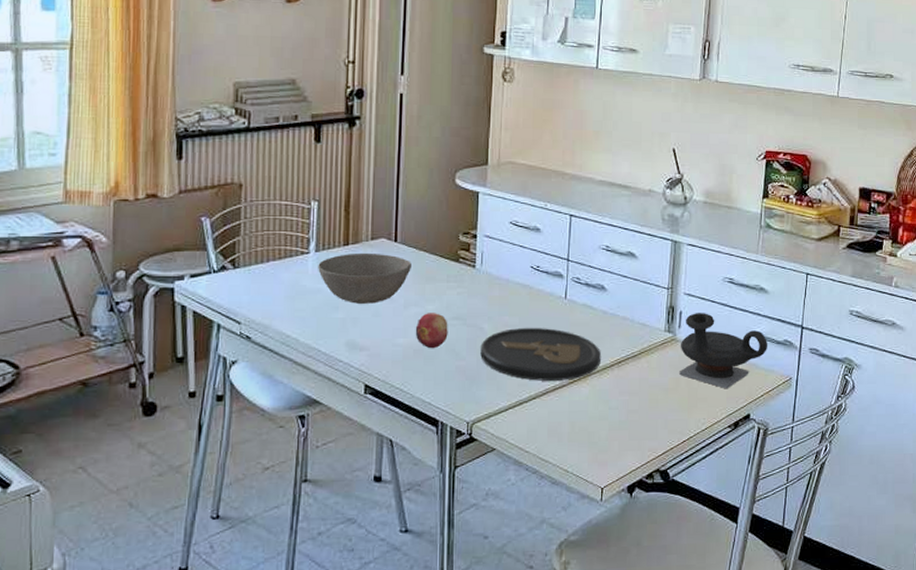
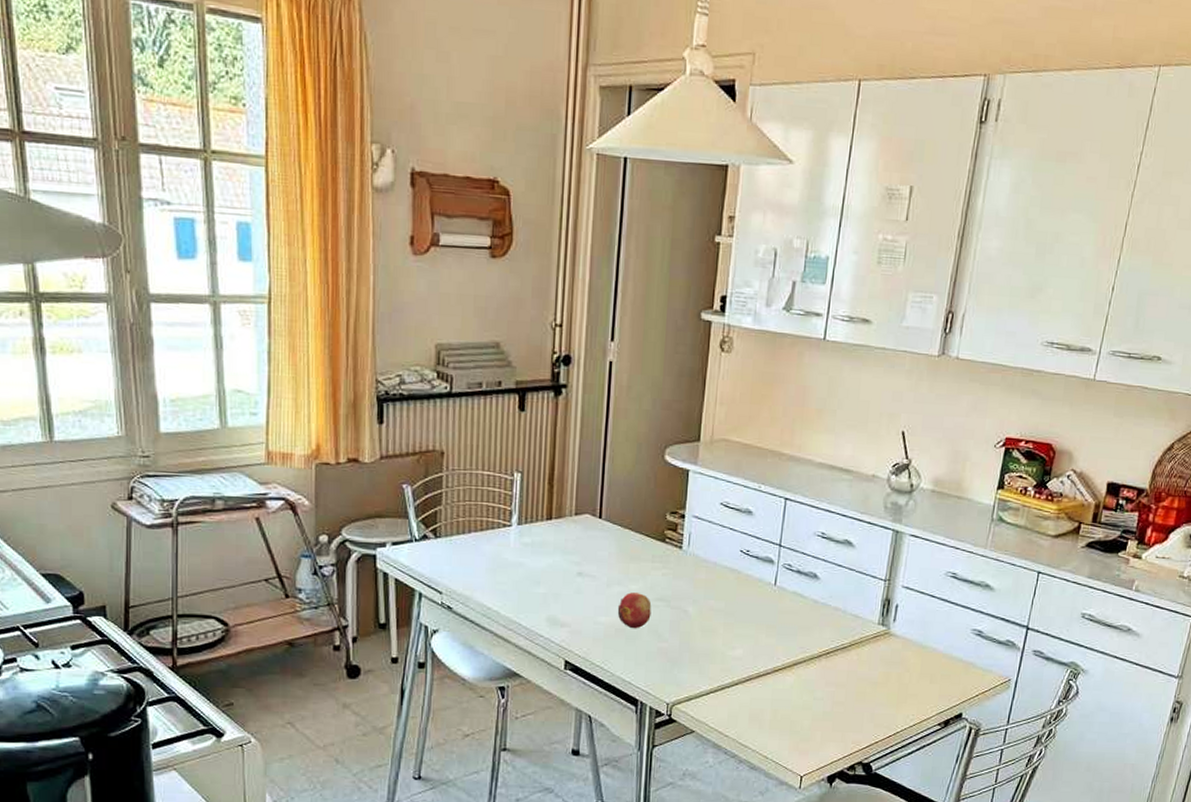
bowl: present [318,252,411,304] -> none [520,528,616,581]
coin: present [480,328,602,381] -> none [683,613,810,668]
teapot: present [679,313,768,389] -> none [890,607,989,687]

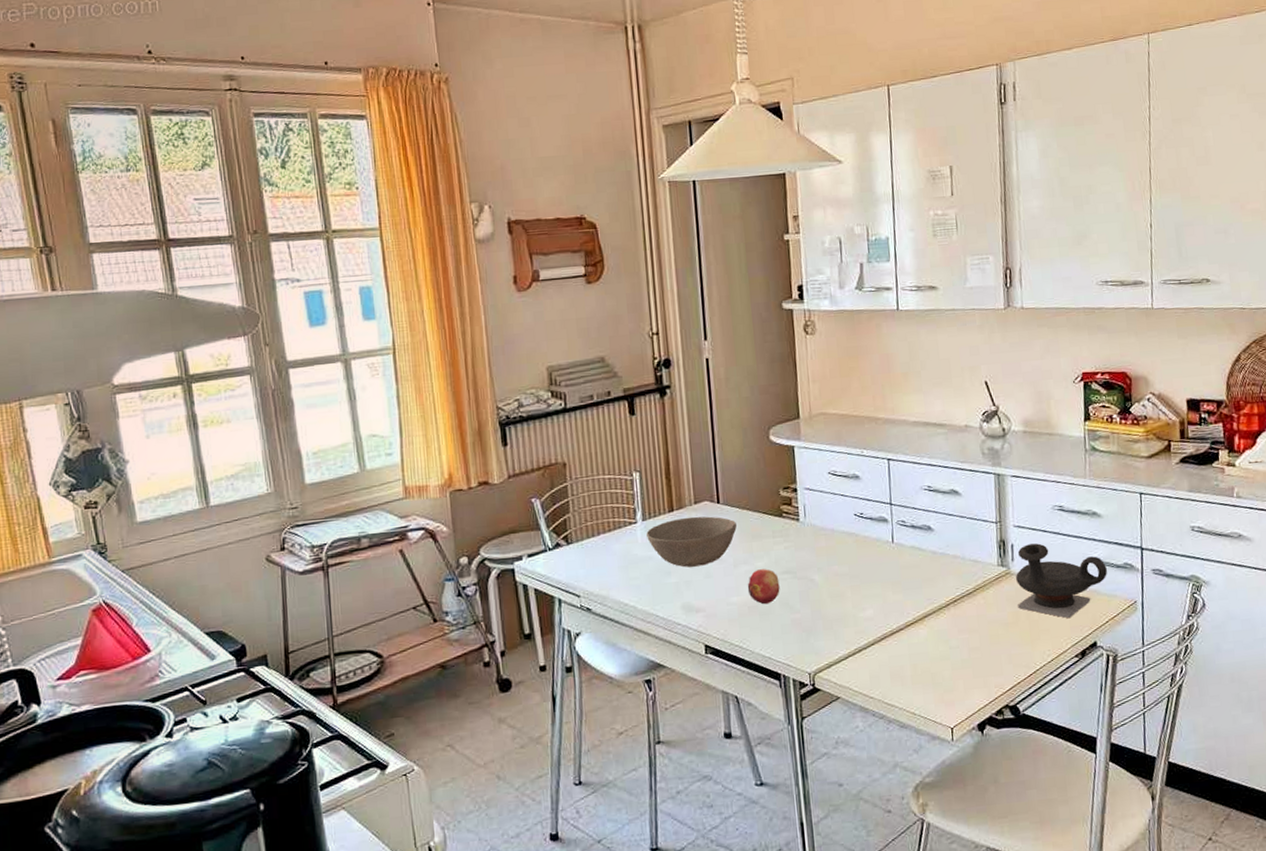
bowl: none [520,528,616,581] -> present [646,516,737,567]
teapot: none [890,607,989,687] -> present [1016,543,1108,619]

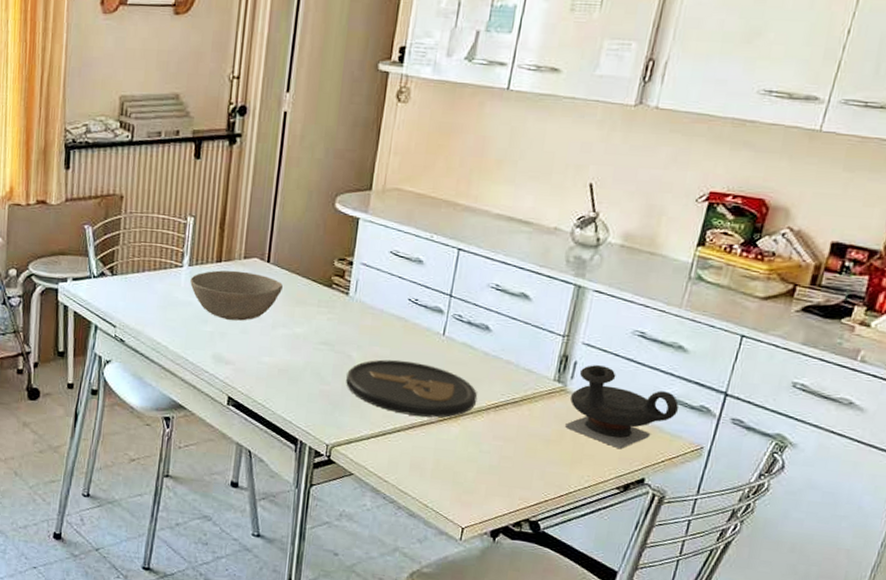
fruit: present [747,569,780,605] -> none [281,335,316,371]
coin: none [813,573,936,627] -> present [346,359,478,418]

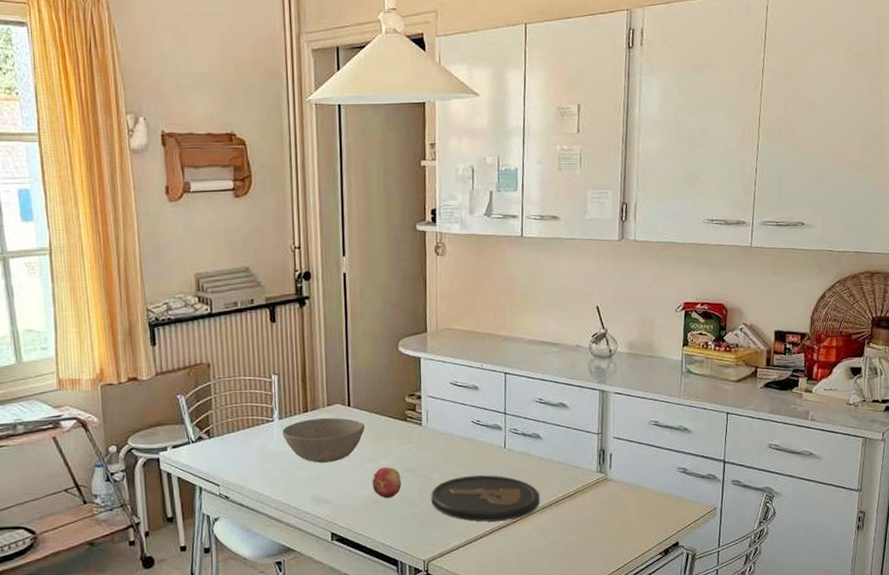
fruit: none [281,335,316,371] -> present [372,467,401,499]
teapot: present [565,365,679,450] -> none [612,454,693,521]

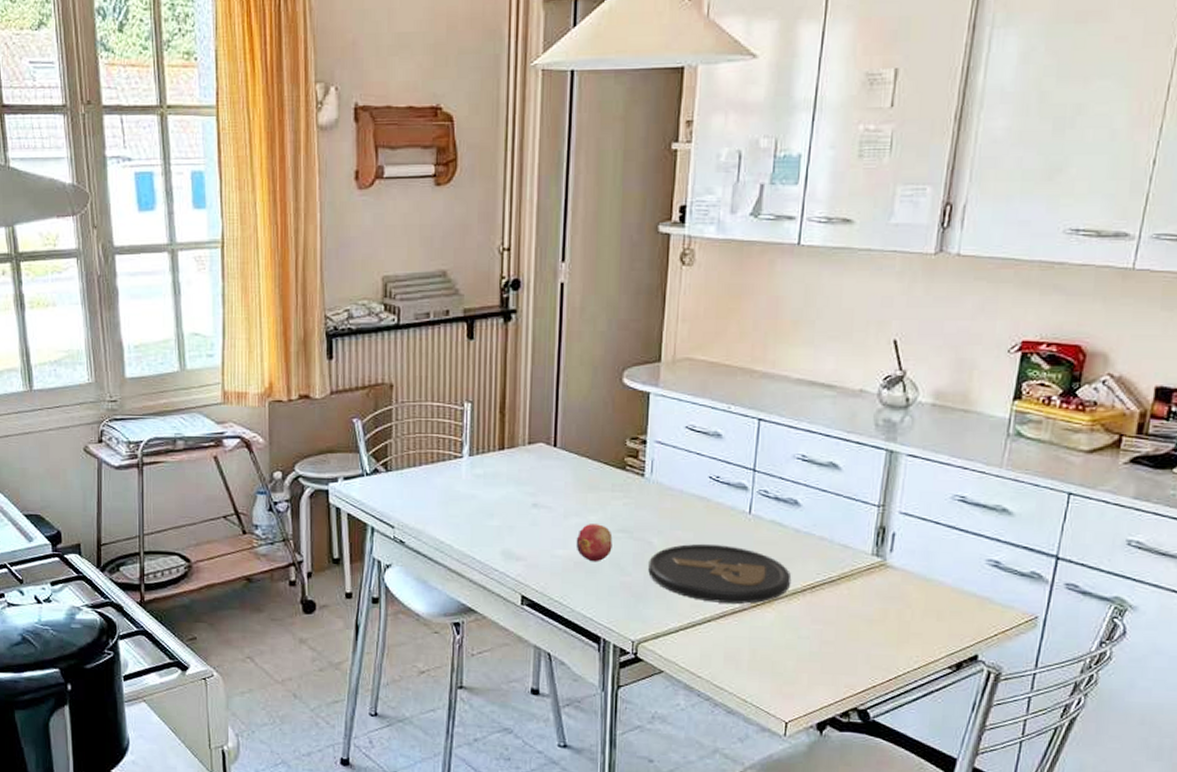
bowl: present [282,417,365,463] -> none [472,458,572,512]

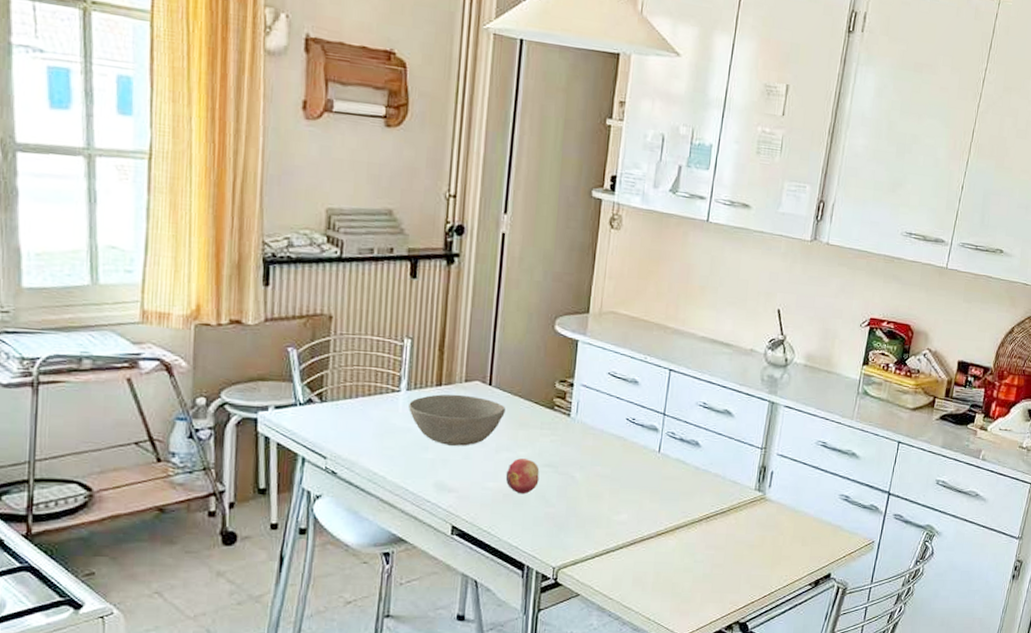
bowl: none [472,458,572,512] -> present [409,394,505,446]
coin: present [648,544,792,604] -> none [570,478,691,532]

